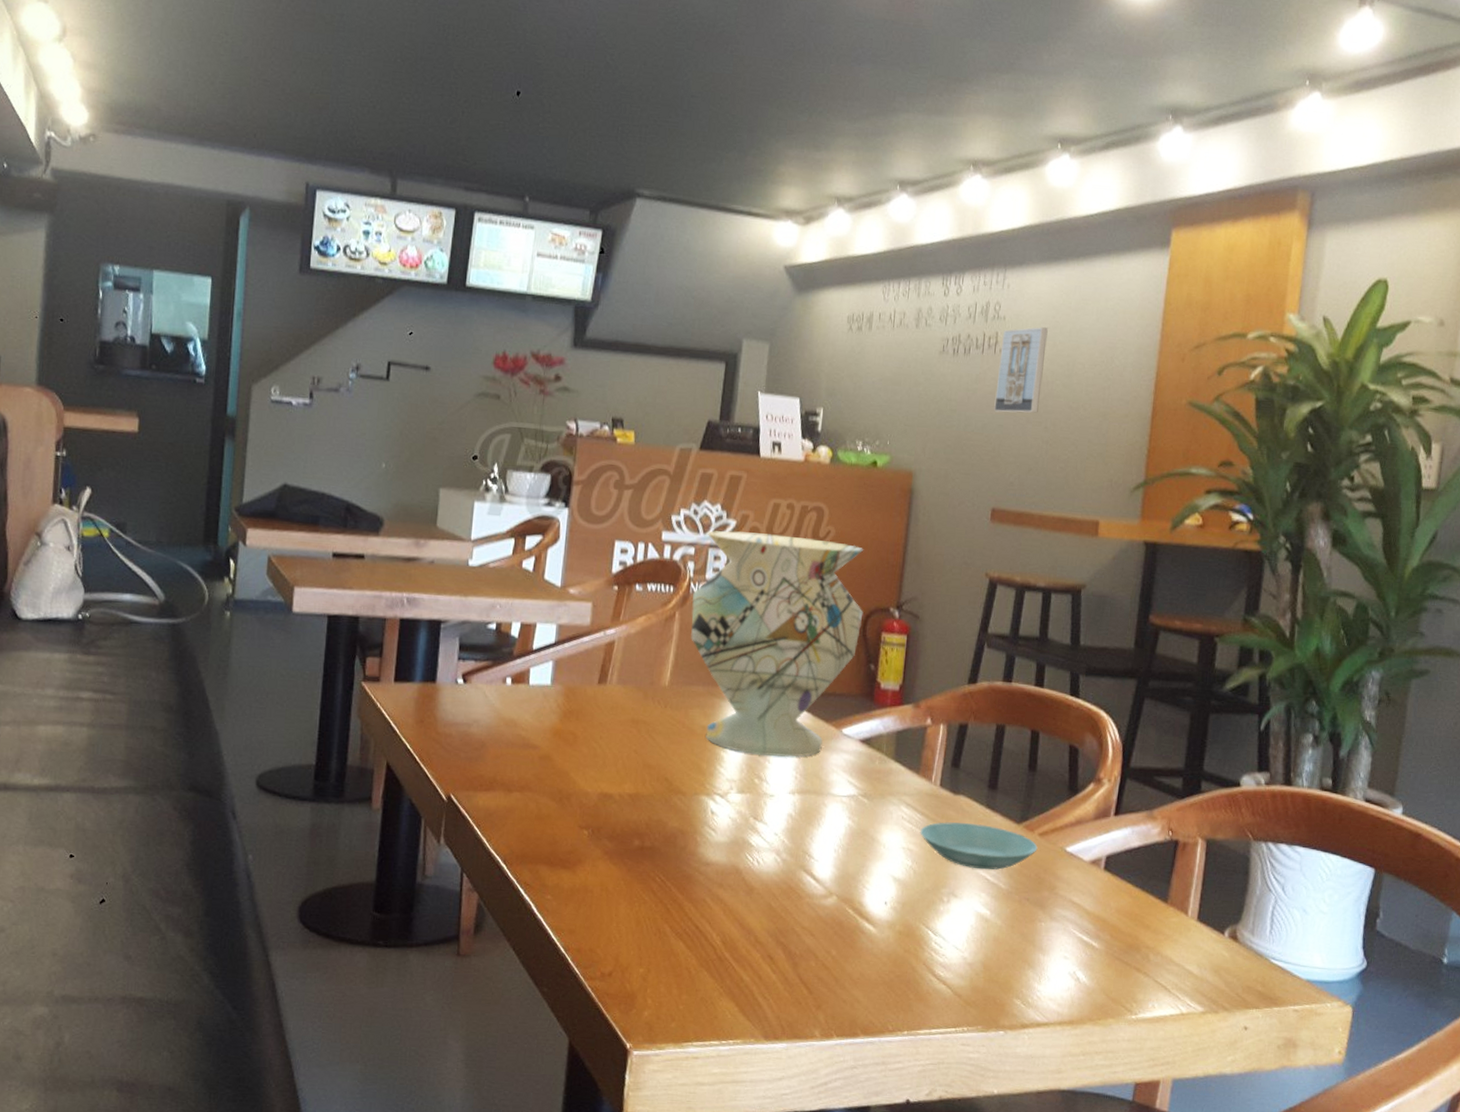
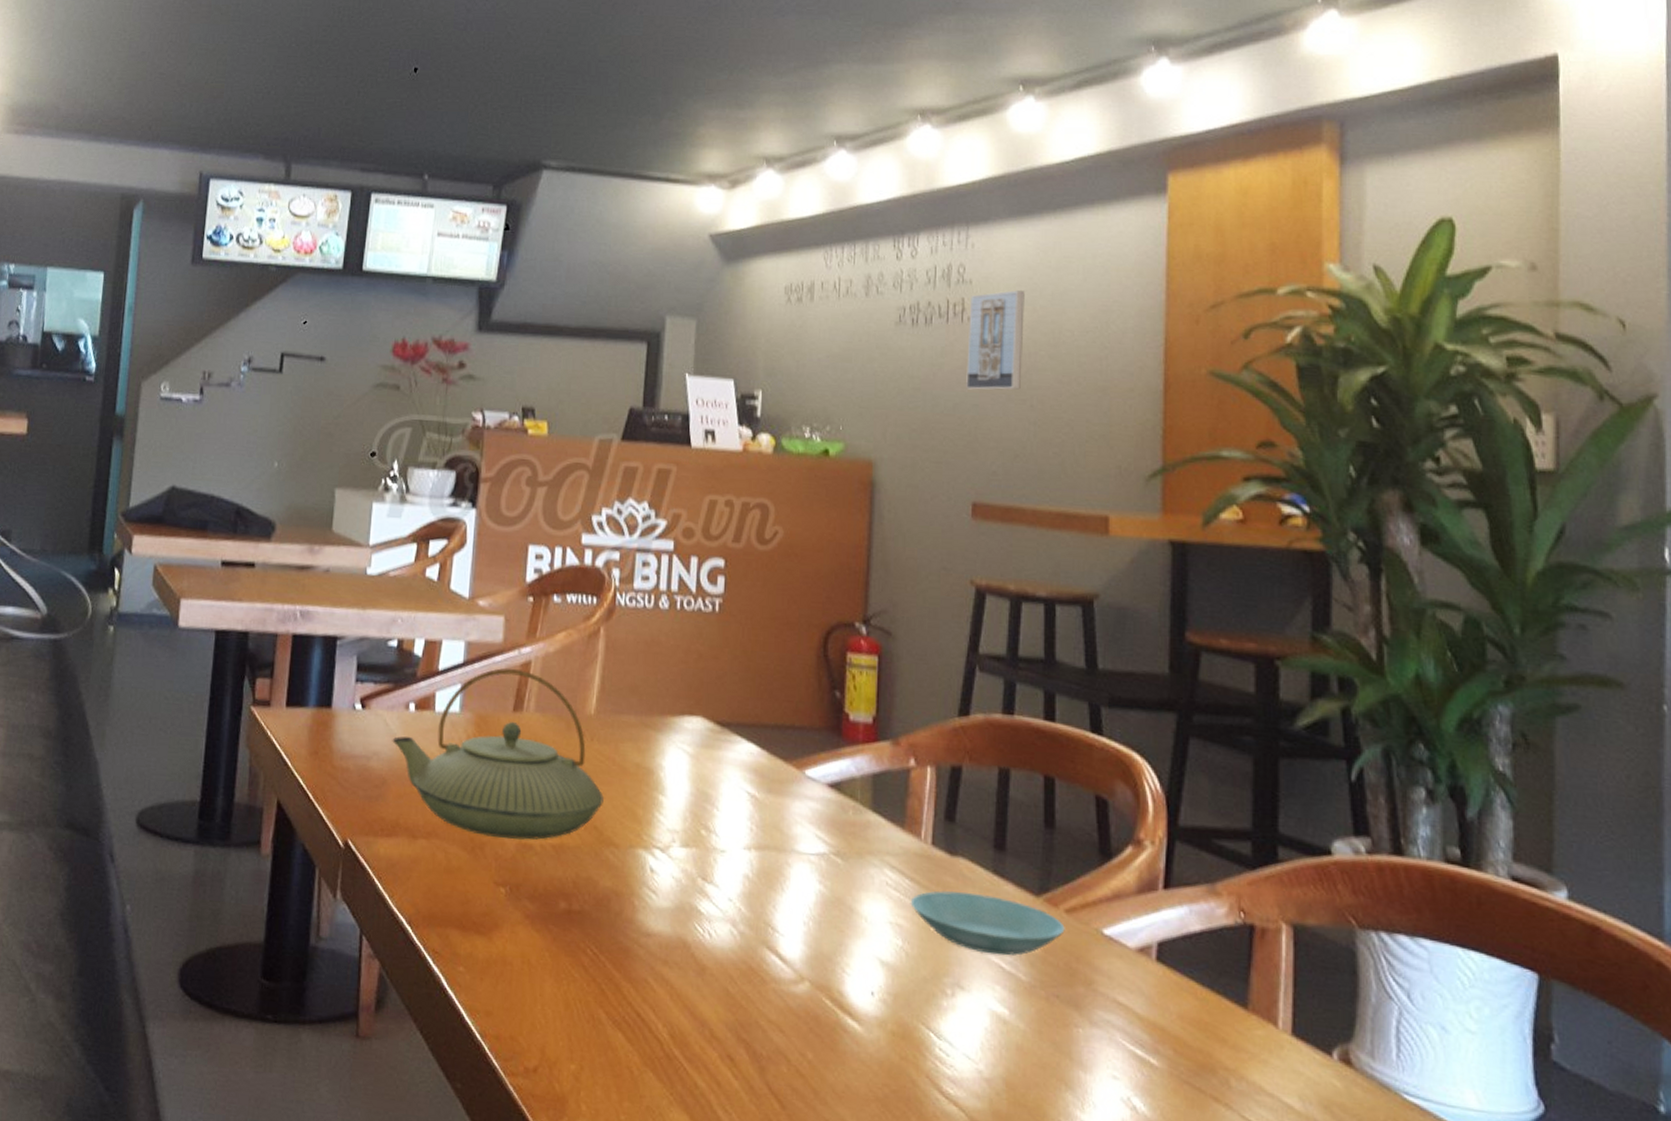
teapot: none [490,647,674,791] -> present [392,668,604,840]
decorative vase: present [691,530,864,758] -> none [618,532,823,805]

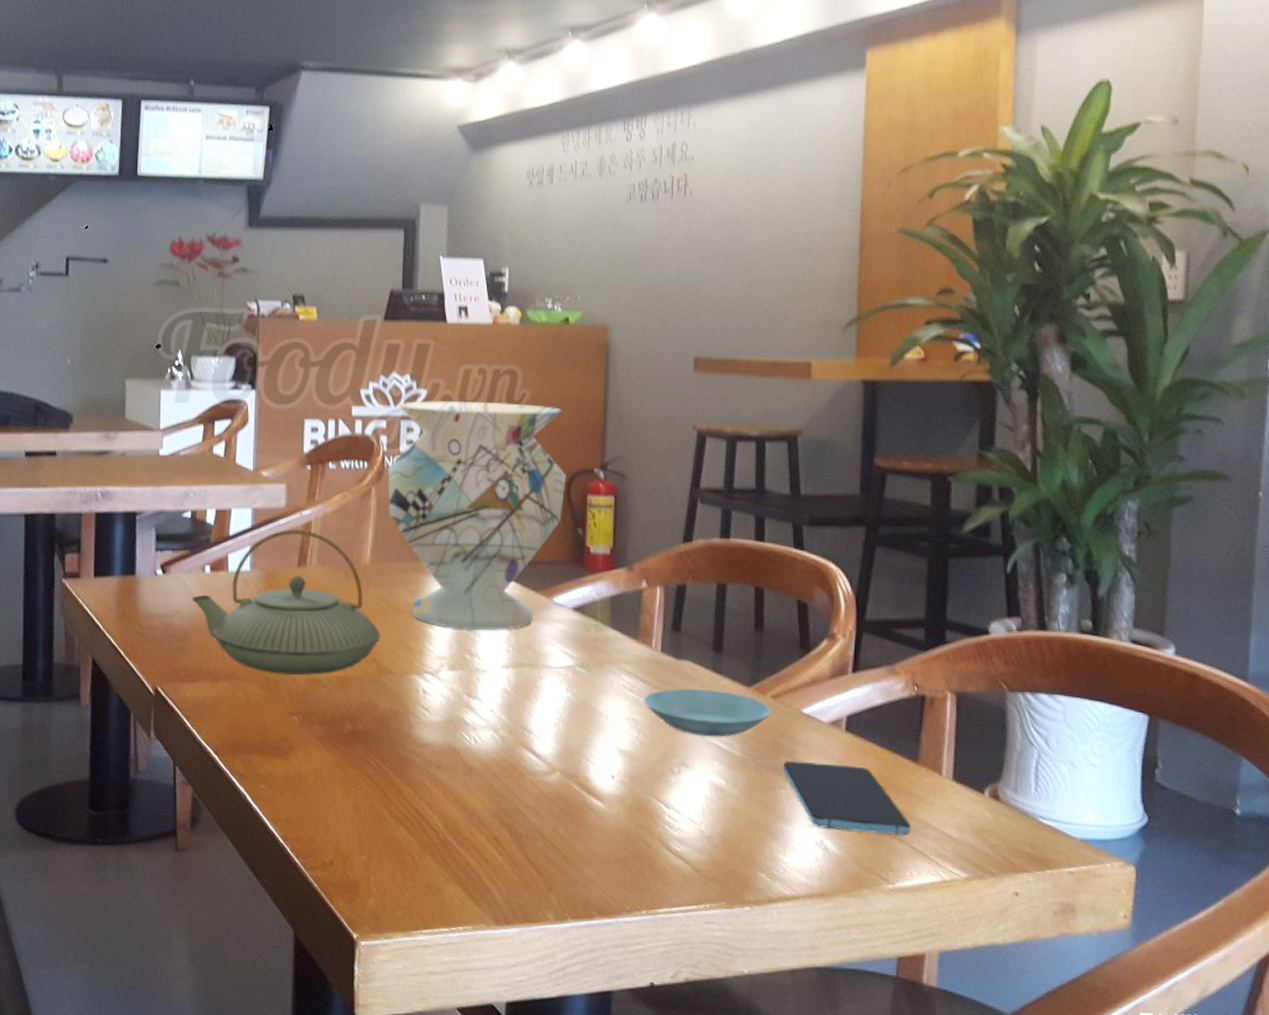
decorative vase: none [618,532,823,805] -> present [387,401,566,630]
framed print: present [966,290,1025,390] -> none [689,165,740,257]
smartphone: none [1079,992,1240,1100] -> present [782,761,911,836]

